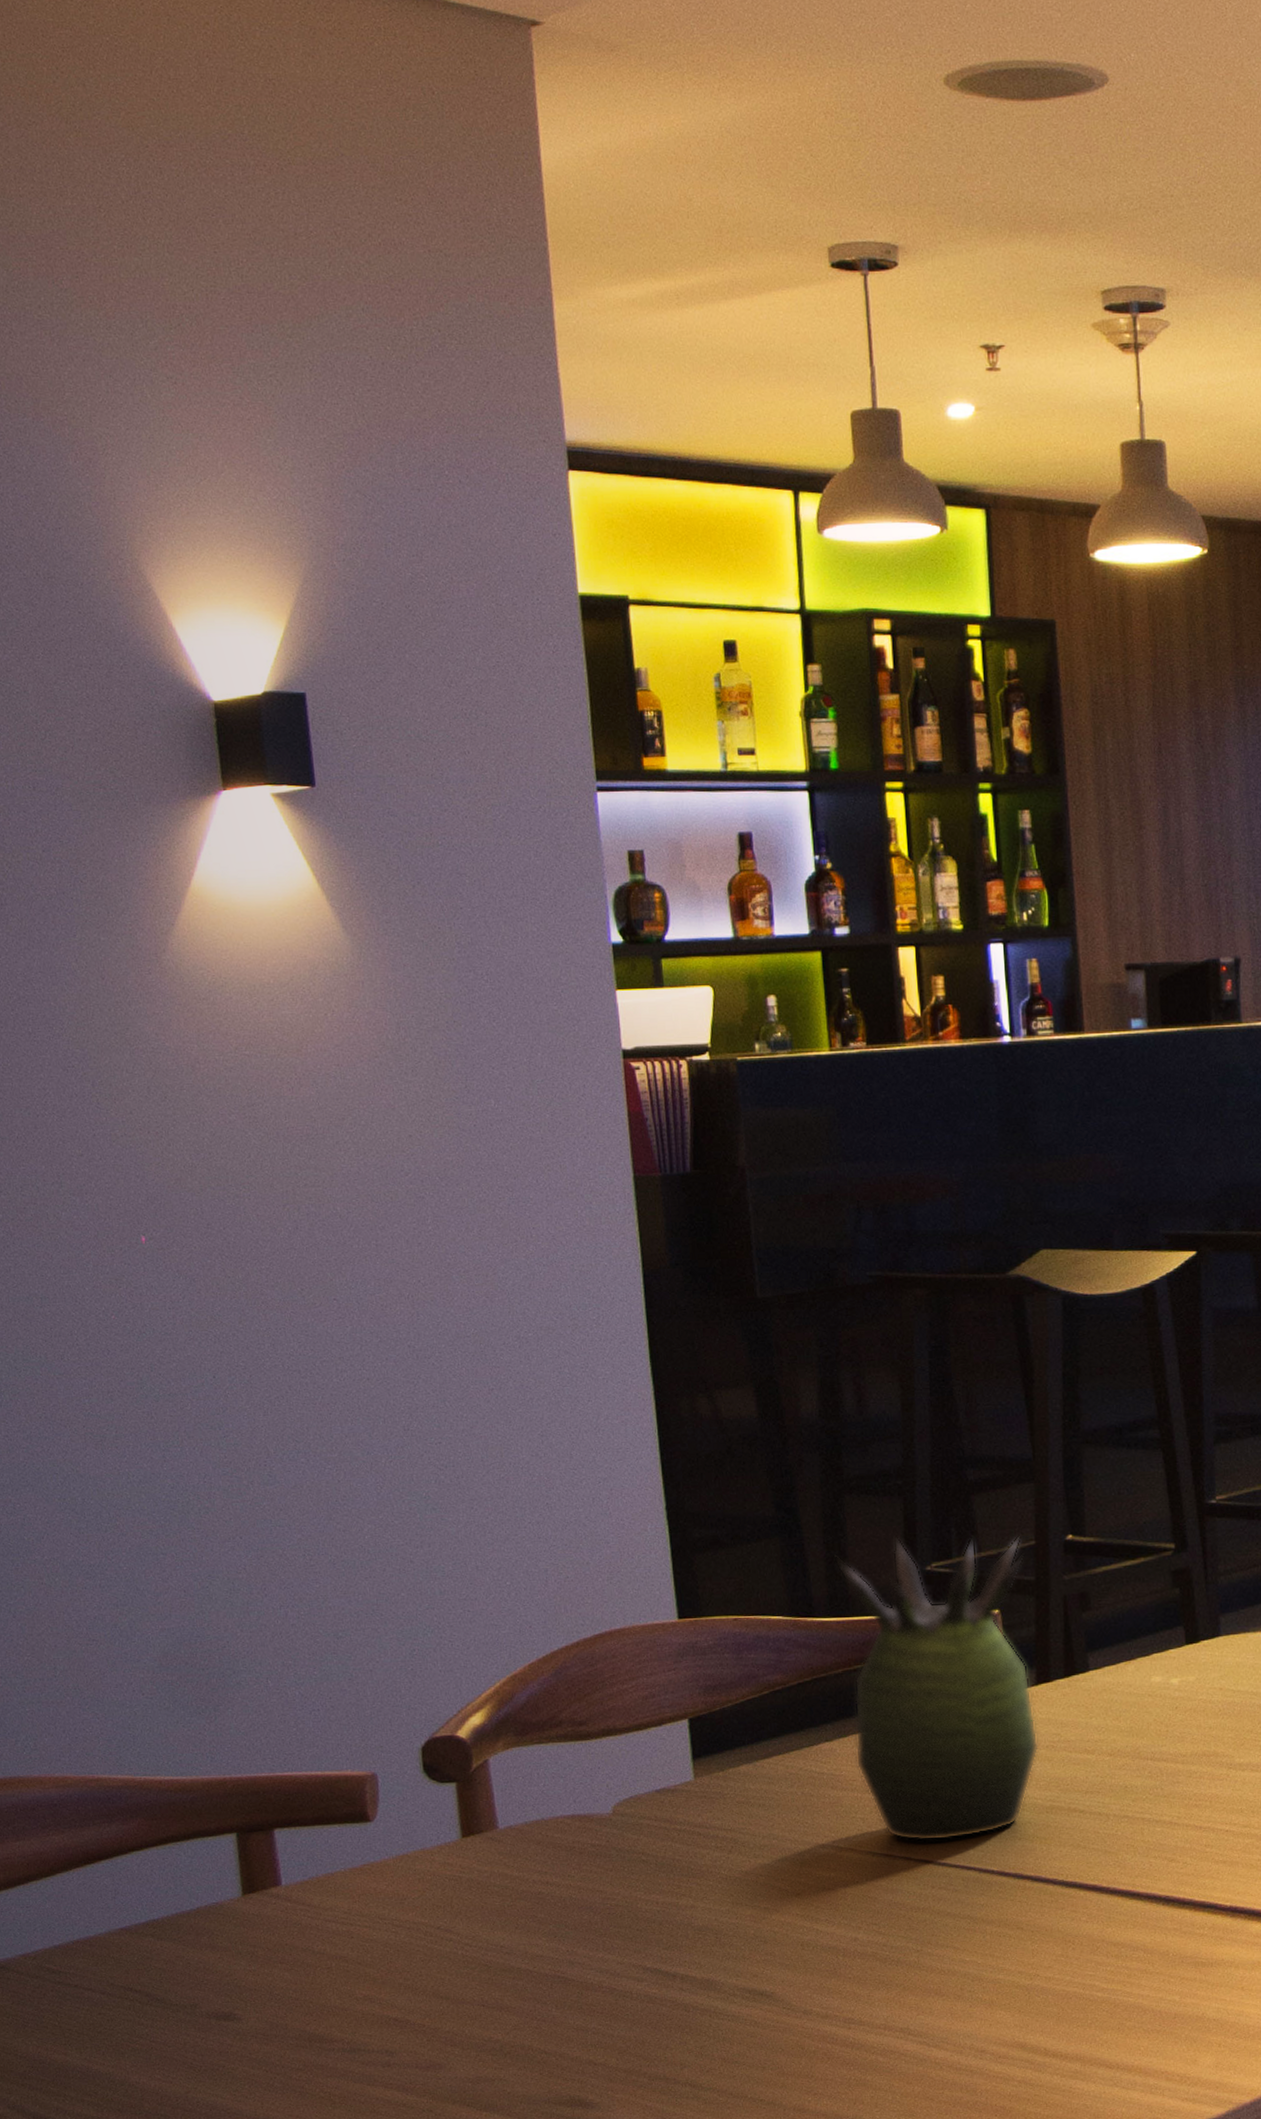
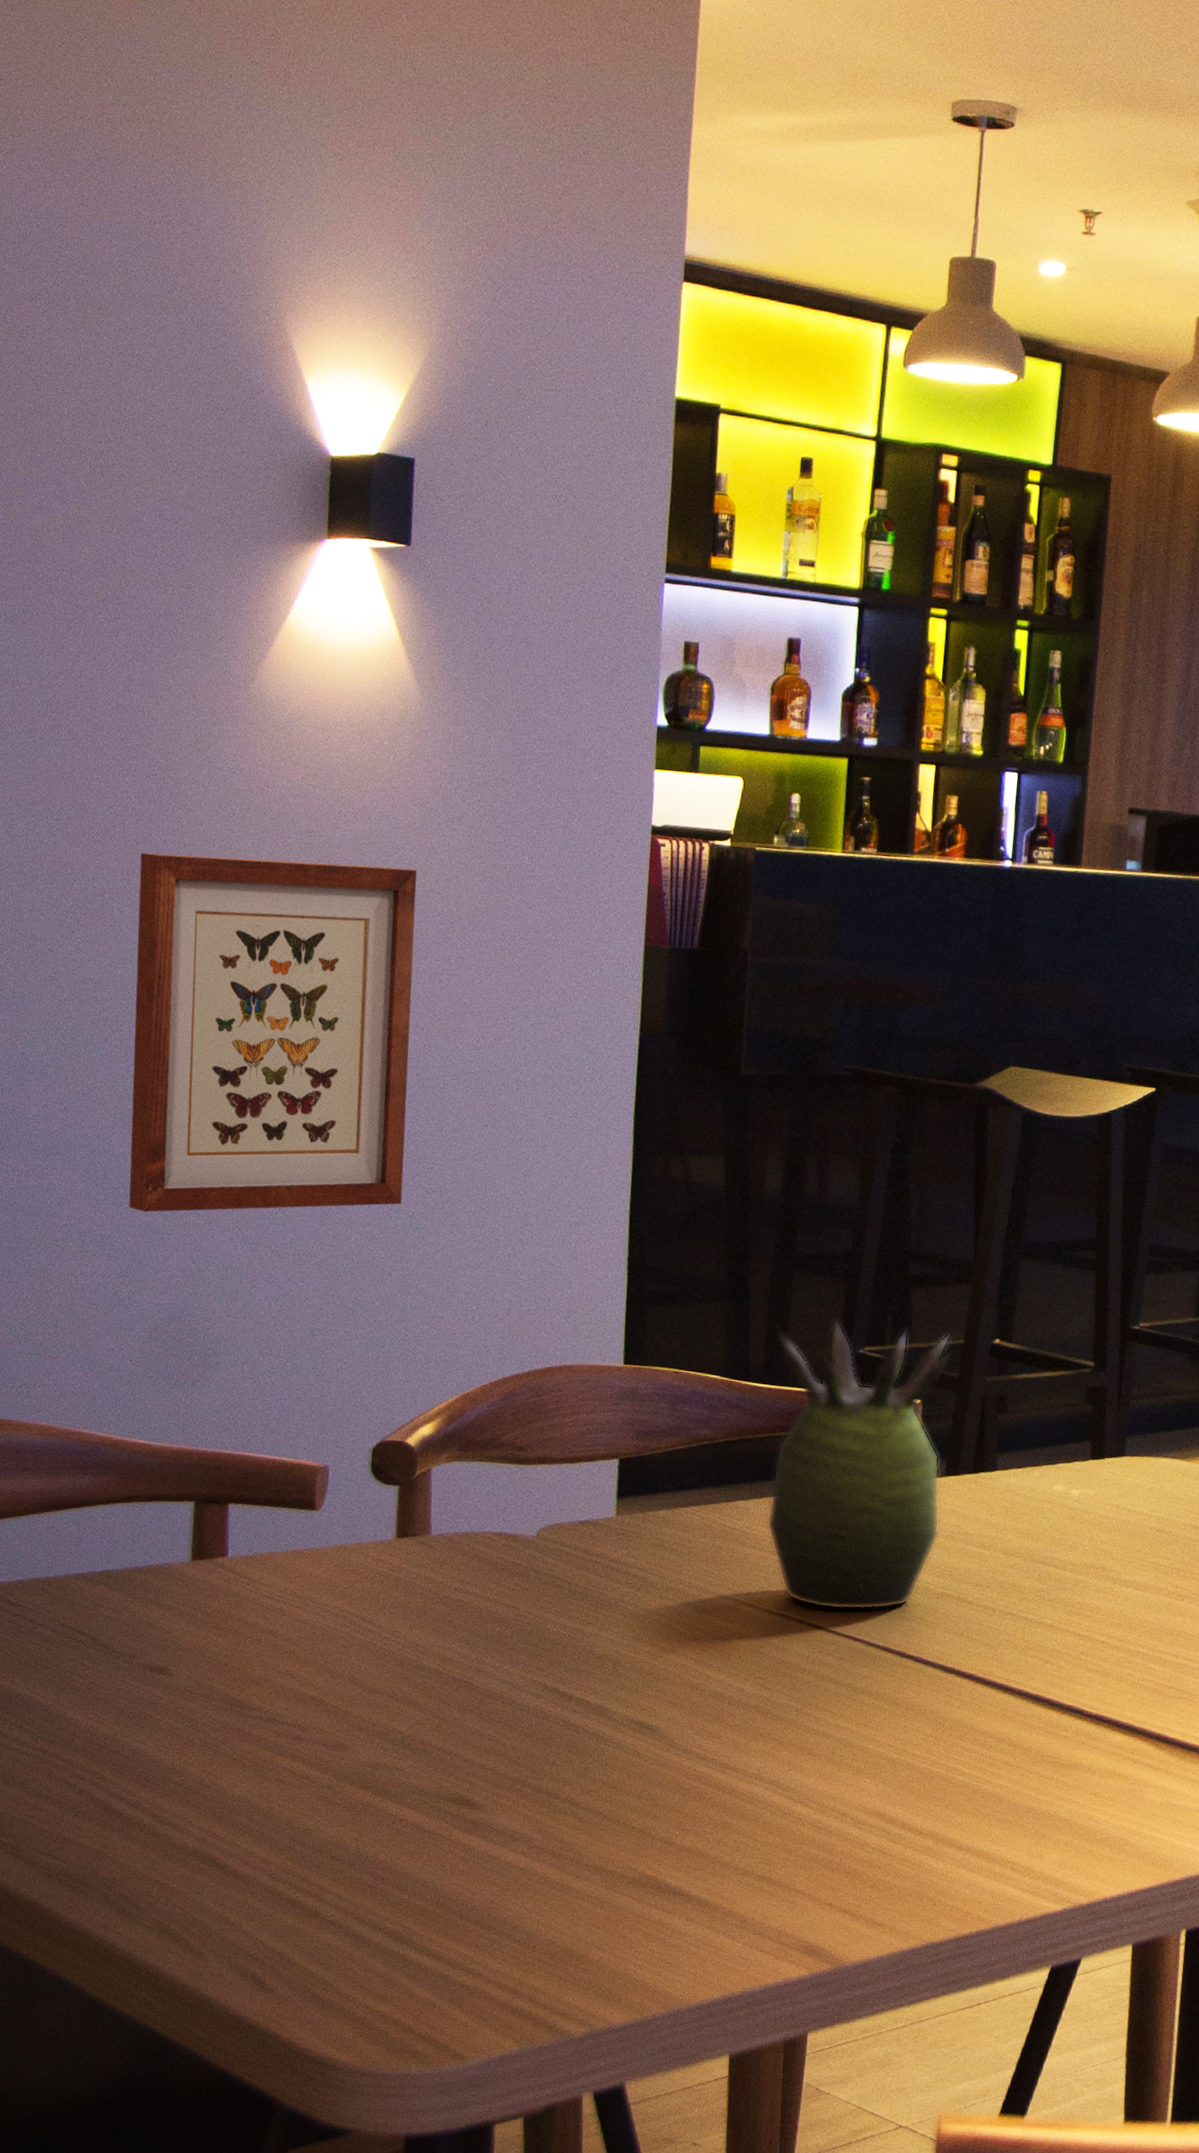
wall art: none [69,1129,413,1535] -> present [129,852,417,1213]

